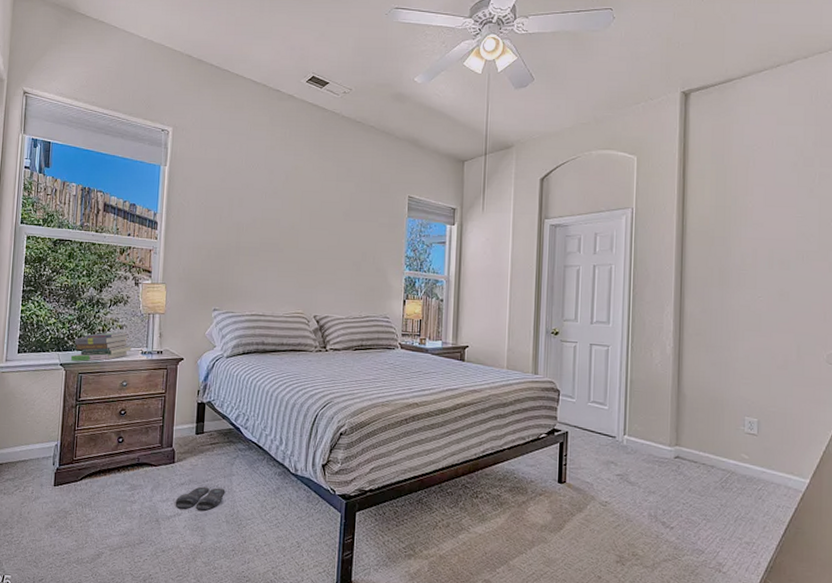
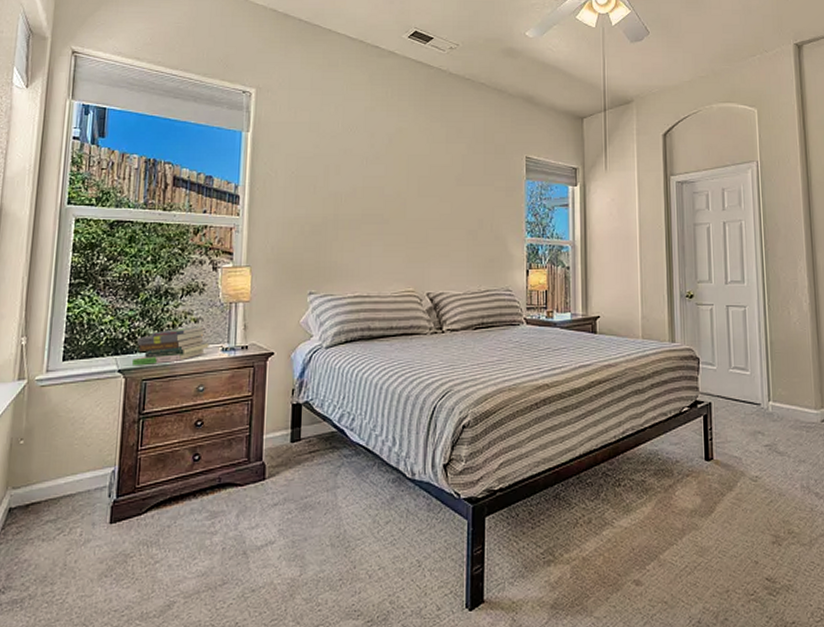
slippers: present [175,486,226,512] -> none [267,504,329,537]

